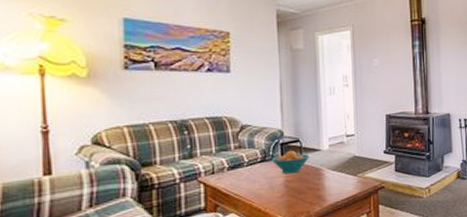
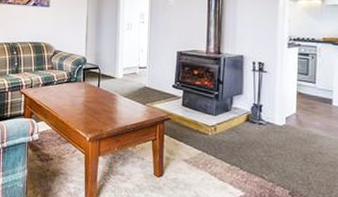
fruit bowl: present [271,150,310,174] -> none [75,75,106,96]

